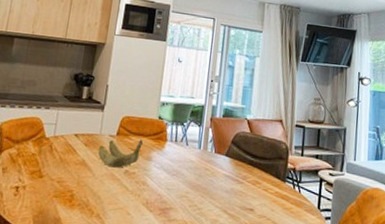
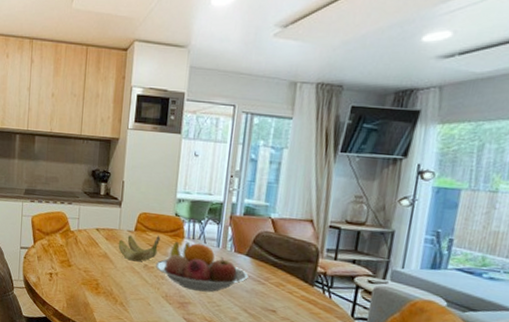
fruit bowl: none [137,145,228,196] -> present [156,242,249,293]

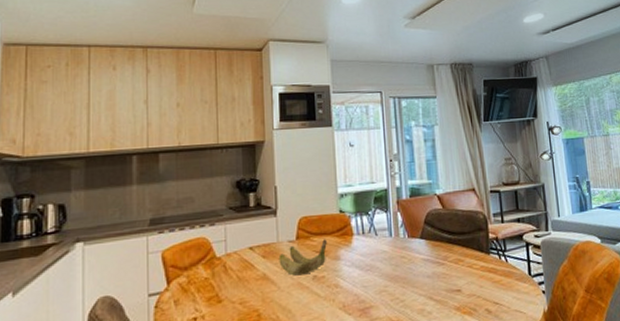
fruit bowl: present [156,242,249,293] -> none [327,237,427,292]

